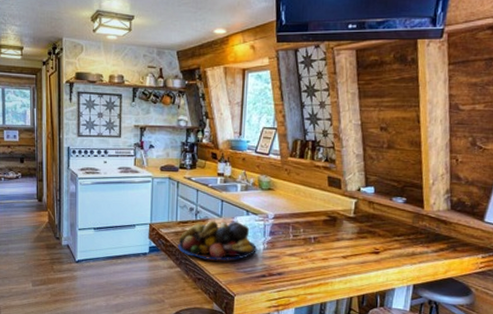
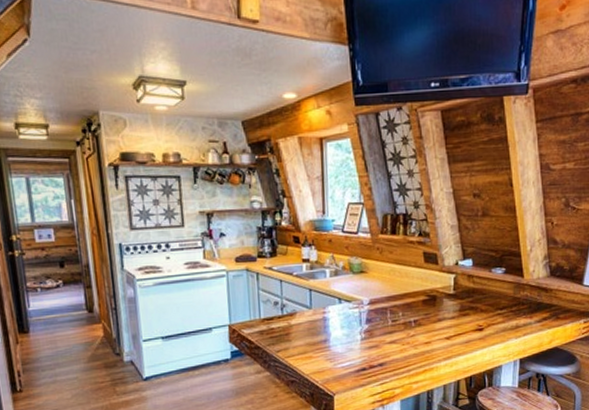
fruit bowl: present [178,221,257,261] -> none [264,311,354,359]

